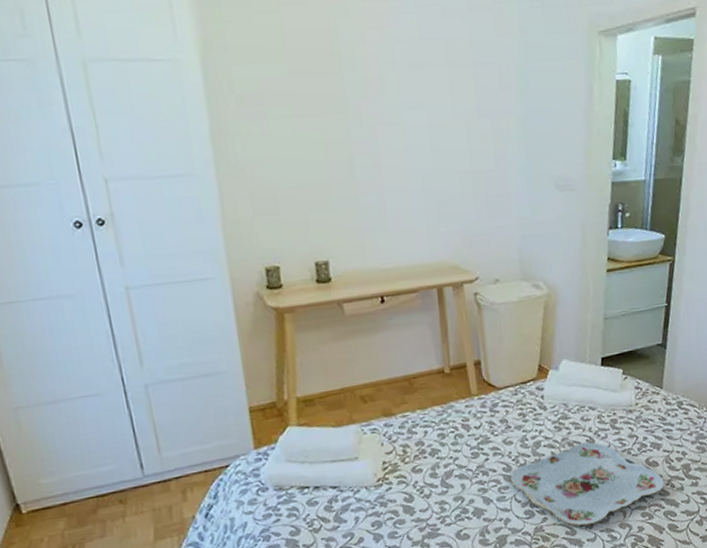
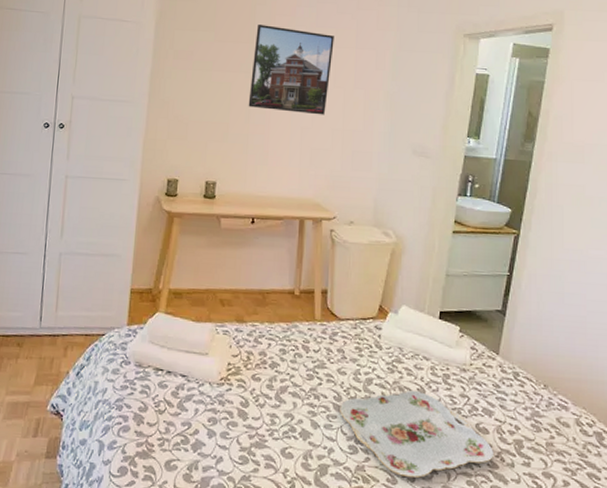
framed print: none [342,45,449,160] -> present [248,25,334,115]

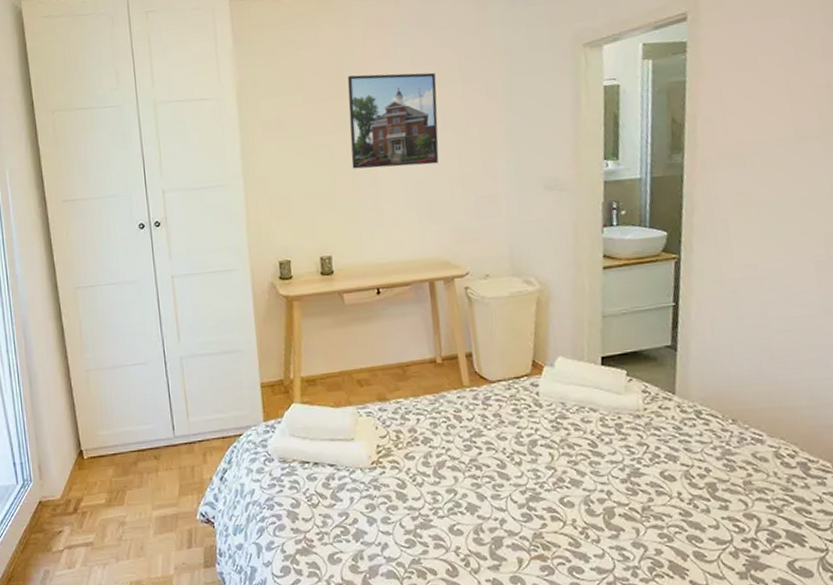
serving tray: present [340,389,494,478] -> none [505,445,685,538]

